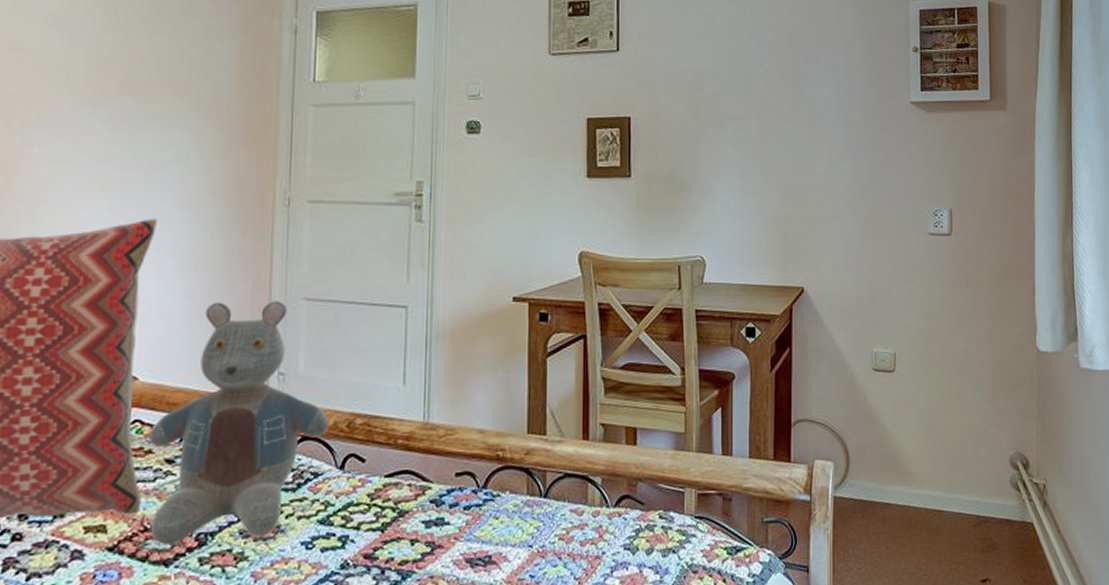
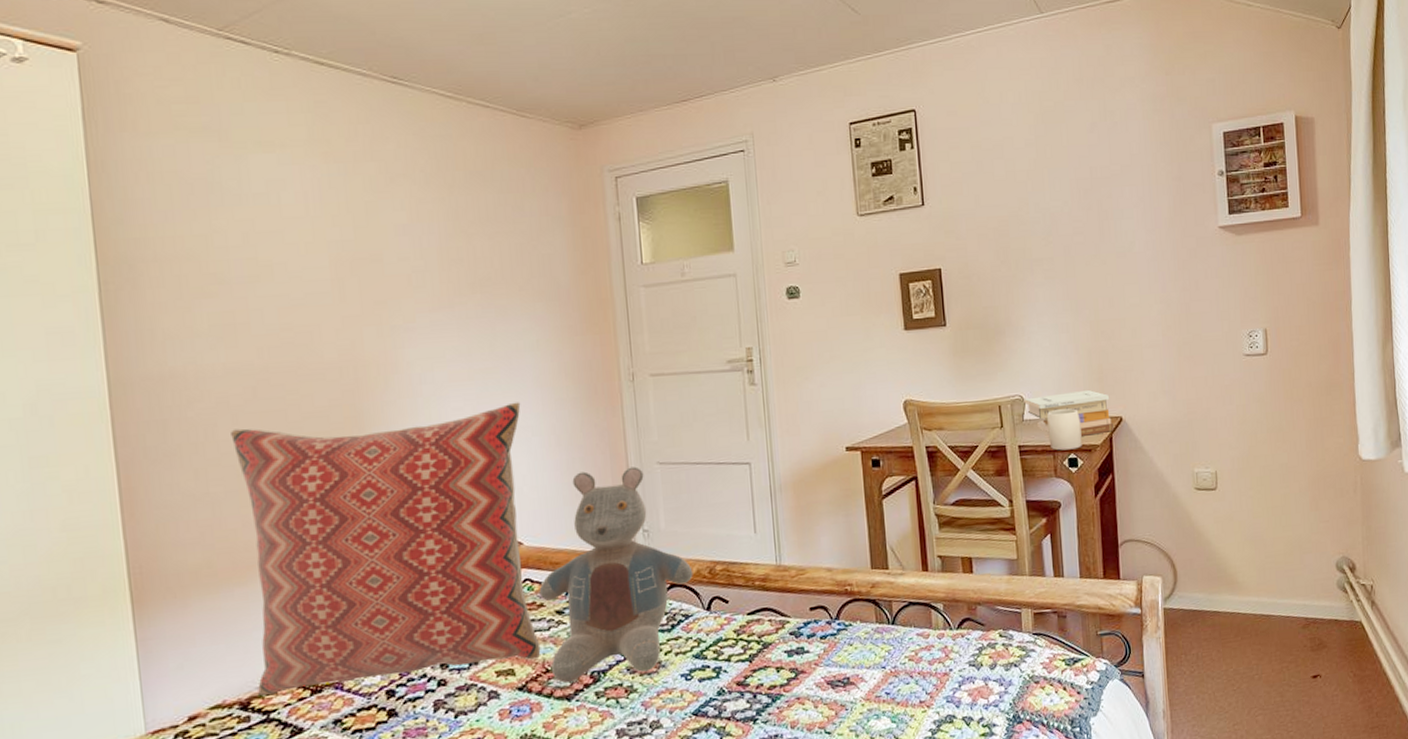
books: none [705,257,794,305] -> present [1024,390,1114,436]
mug: none [726,275,761,319] -> present [1046,408,1082,451]

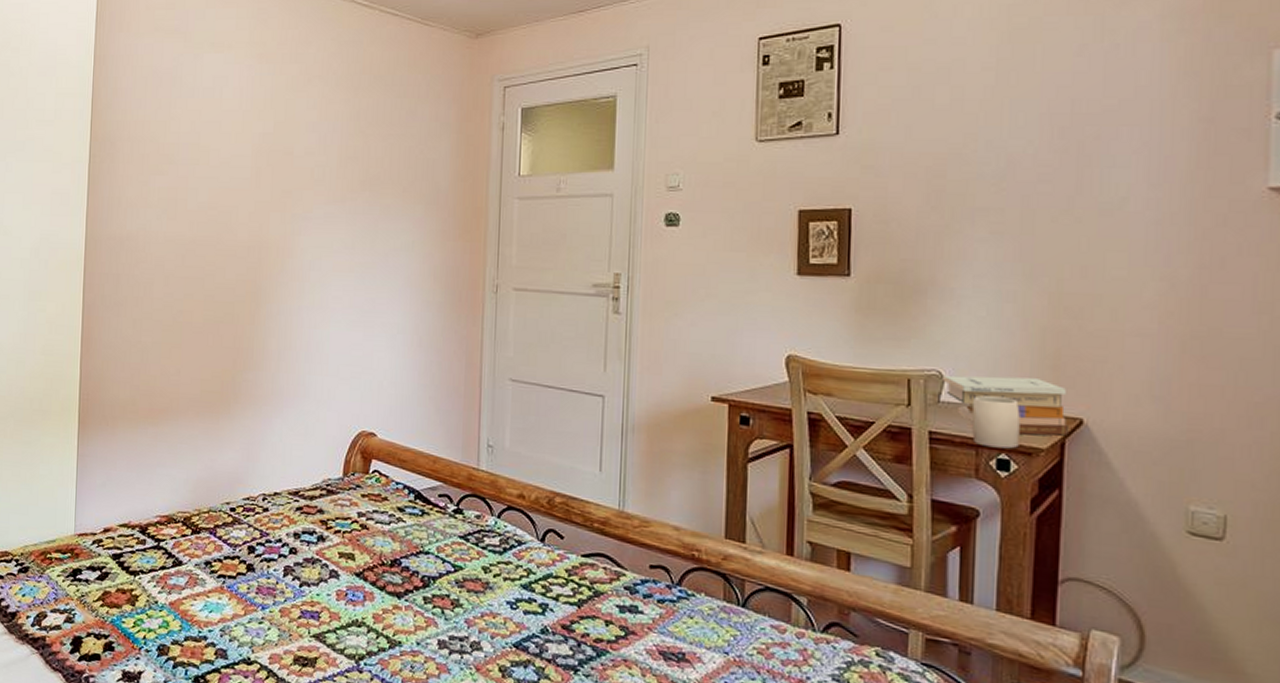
pillow: present [231,402,541,696] -> none [154,289,391,550]
stuffed animal: present [539,466,693,684] -> none [385,376,532,589]

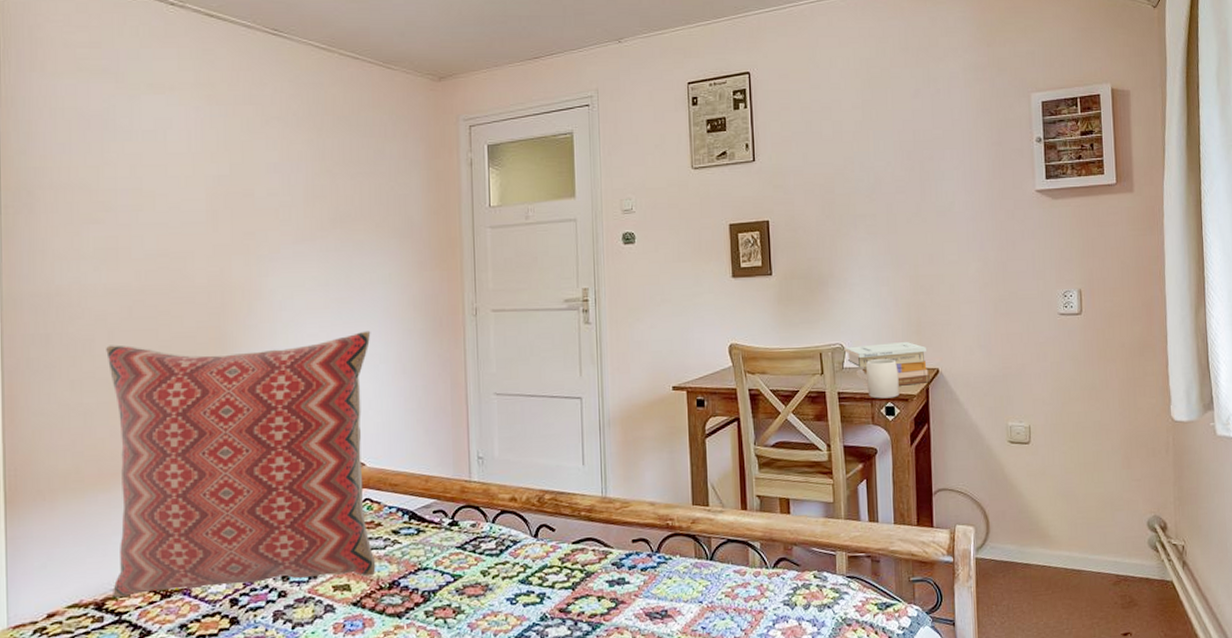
pillow: none [154,289,391,550] -> present [106,331,376,597]

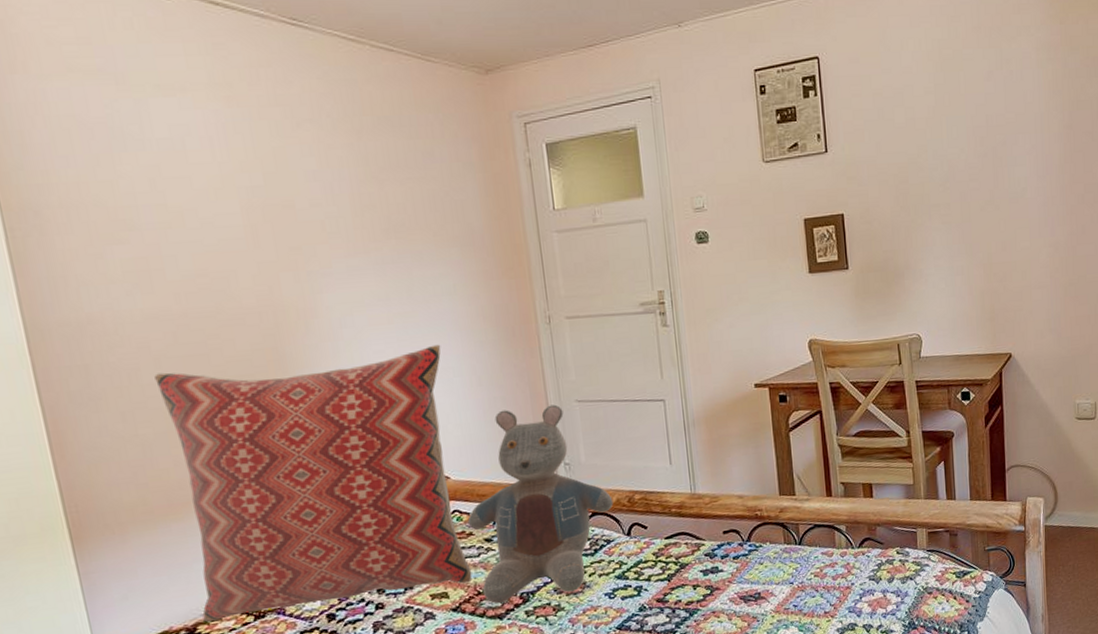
stuffed animal: none [377,396,523,601] -> present [467,404,614,604]
books: present [844,342,930,386] -> none [921,329,1003,372]
mug: present [865,359,899,399] -> none [942,346,974,385]

